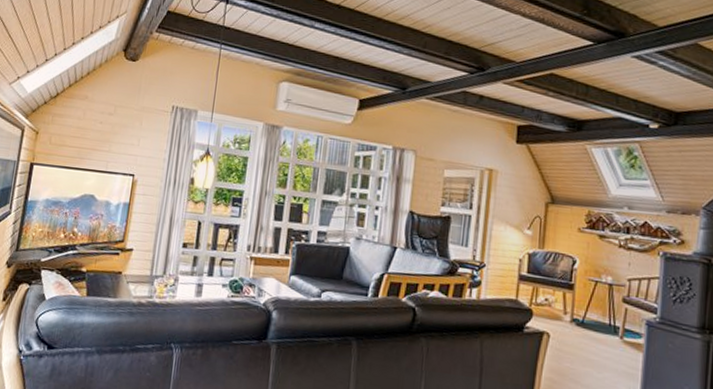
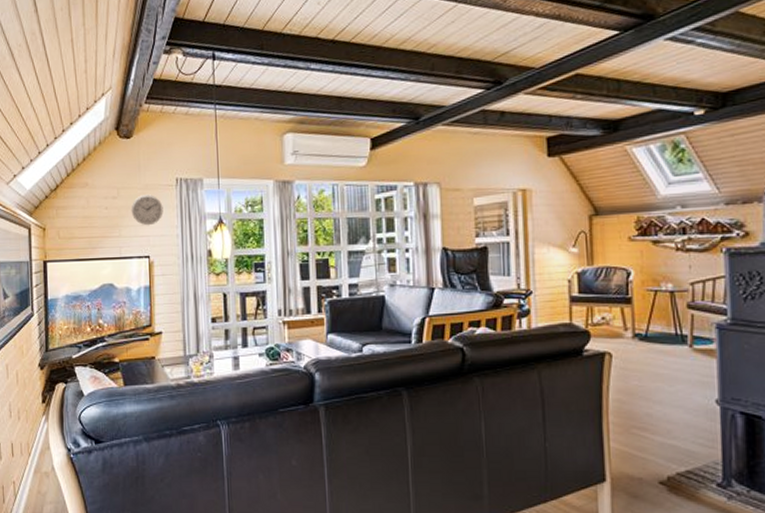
wall clock: none [124,116,156,146] -> present [131,194,163,226]

